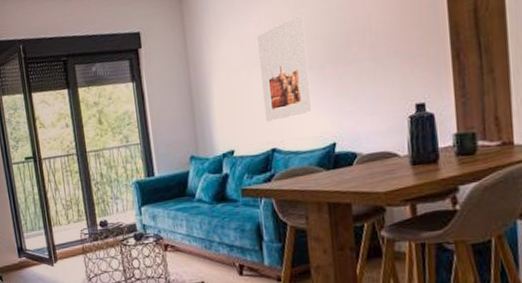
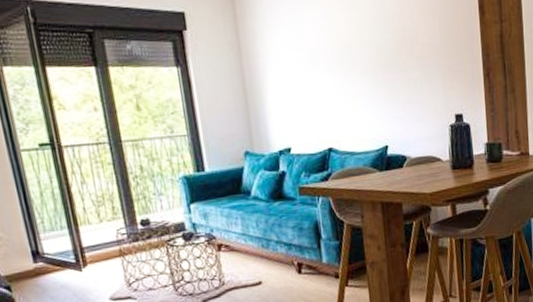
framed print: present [256,15,313,122] -> none [311,18,367,121]

